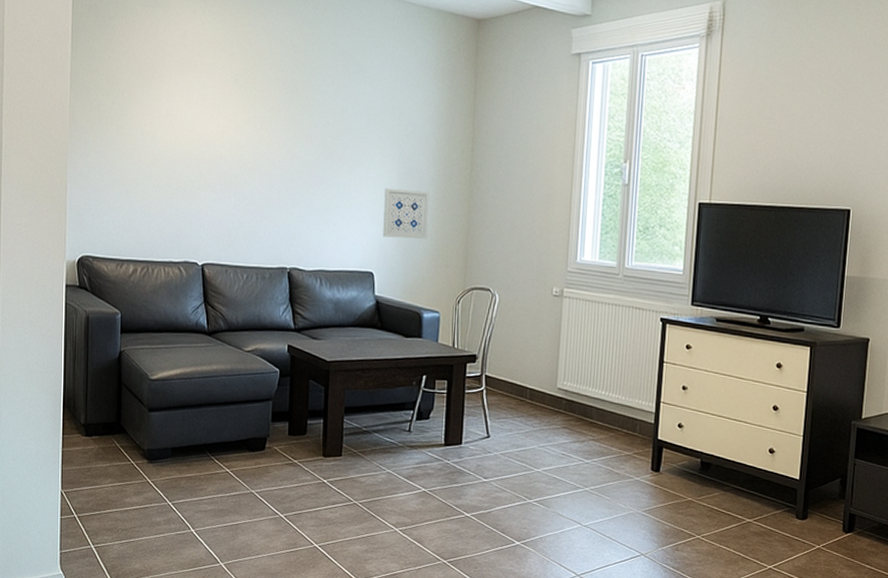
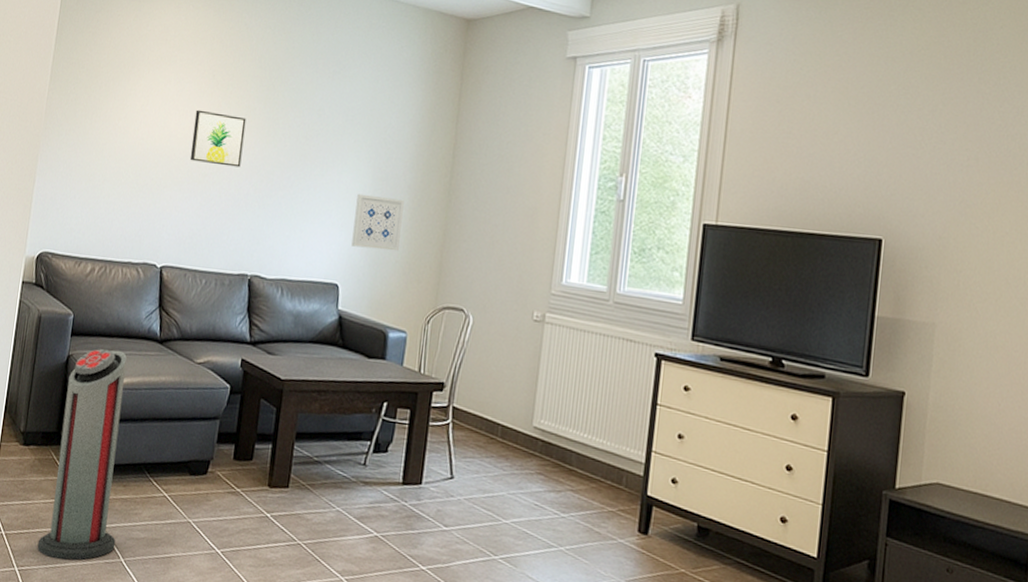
air purifier: none [110,344,185,535] -> present [37,349,127,561]
wall art: none [220,113,272,167] -> present [189,109,246,168]

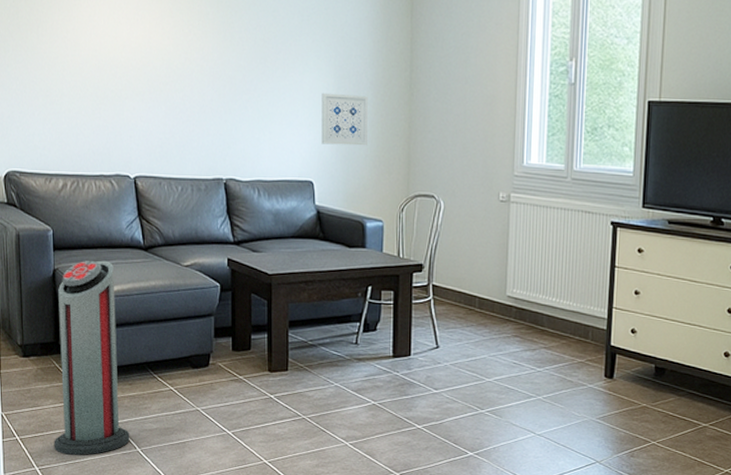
wall art: present [189,109,246,168] -> none [147,17,201,74]

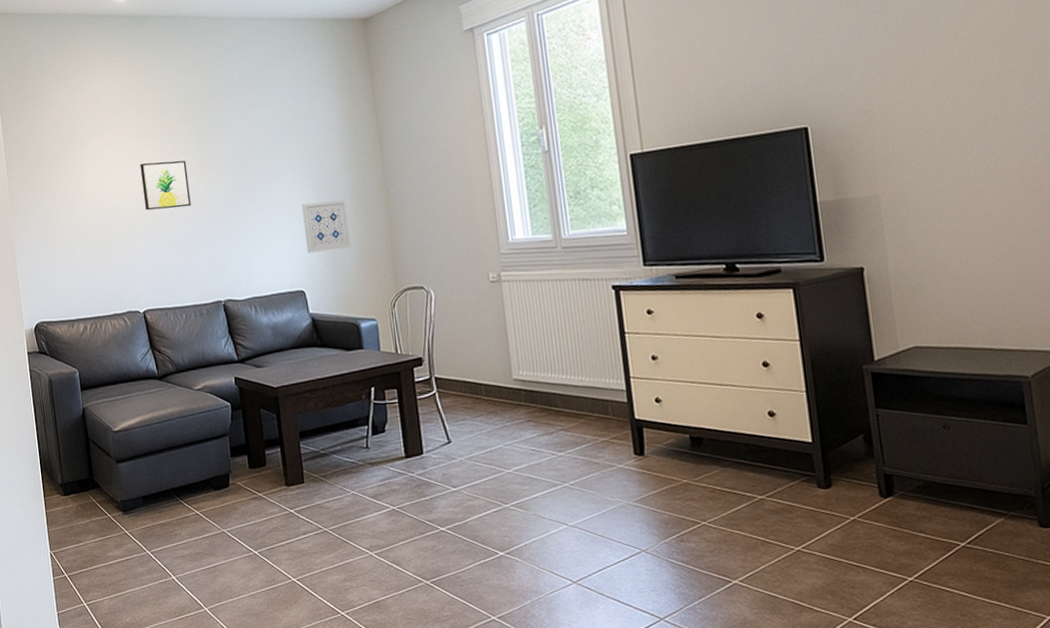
air purifier: present [53,260,130,455] -> none [88,394,165,588]
wall art: none [147,17,201,74] -> present [140,160,191,211]

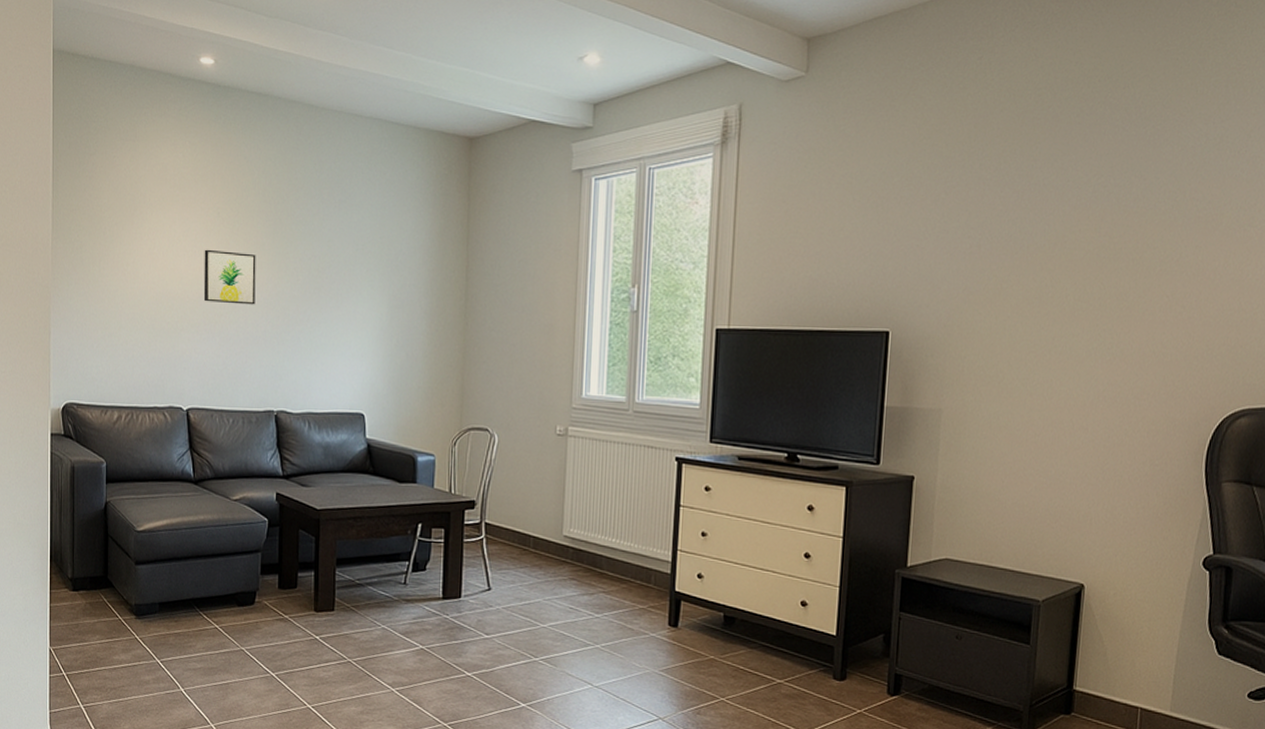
wall art: present [302,199,351,253] -> none [373,323,422,377]

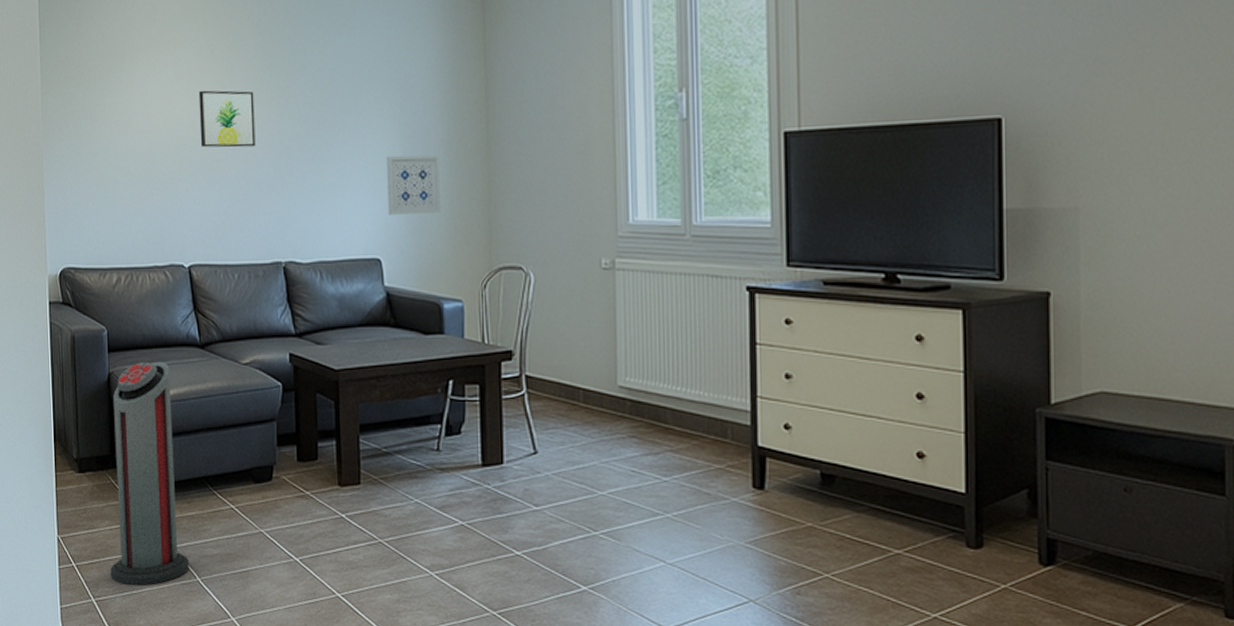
air purifier: none [99,493,174,694] -> present [110,361,190,585]
wall art: none [373,323,422,377] -> present [387,155,441,215]

